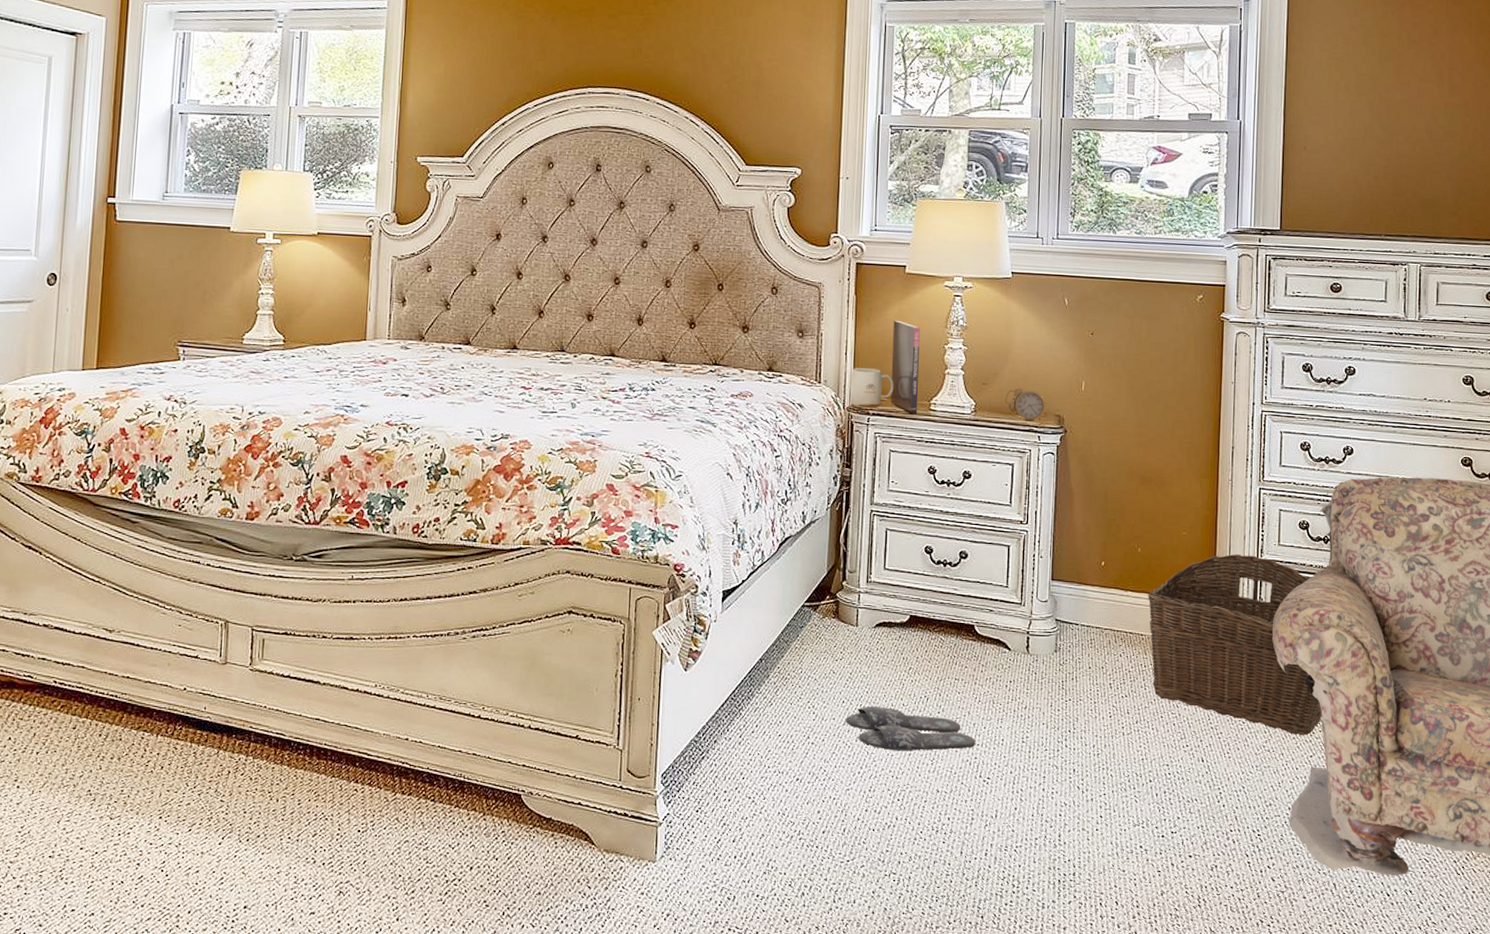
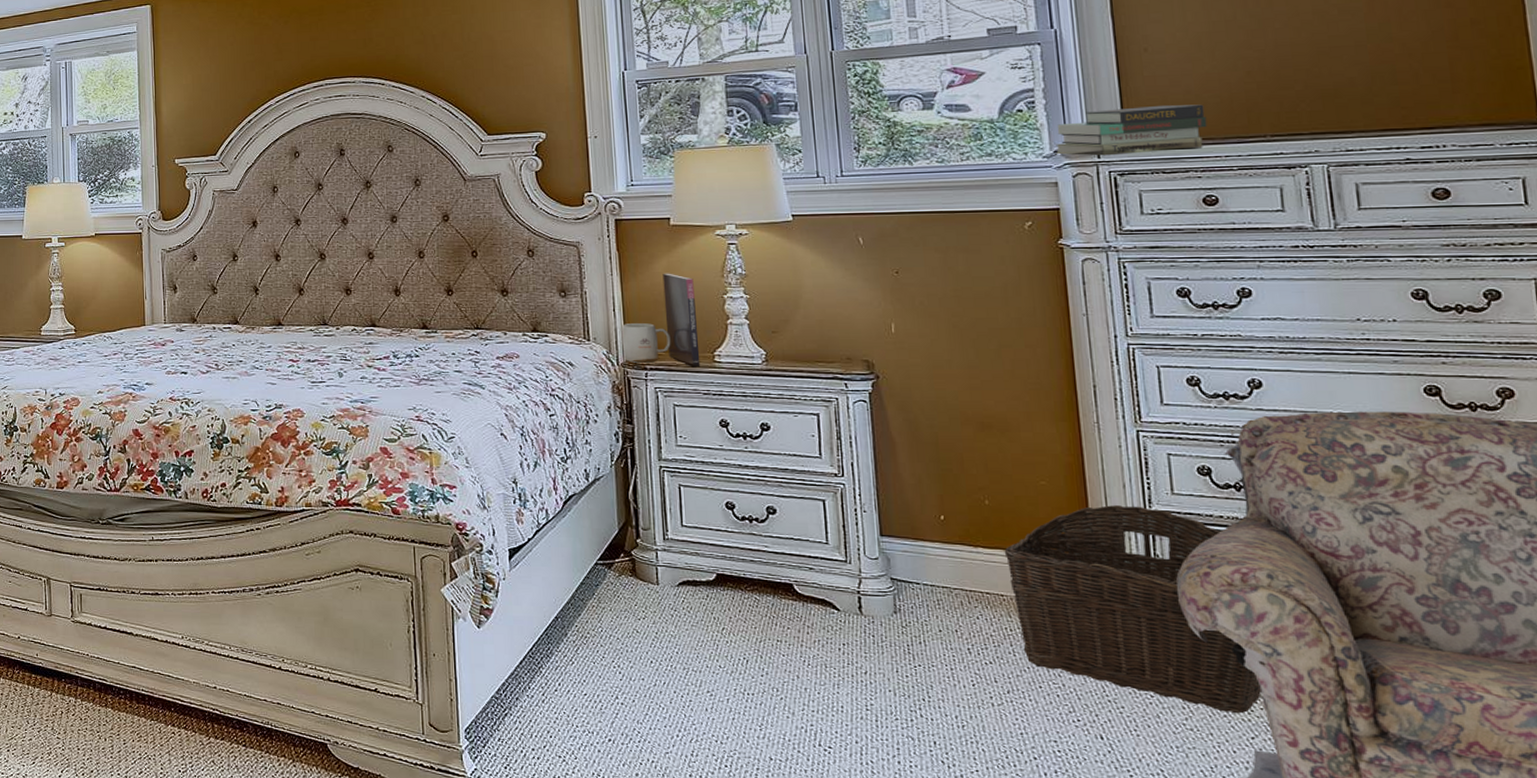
slippers: present [846,706,976,750] -> none [656,666,810,715]
alarm clock: present [1005,387,1047,421] -> none [800,333,851,368]
books: none [1228,198,1342,241] -> present [1055,104,1207,156]

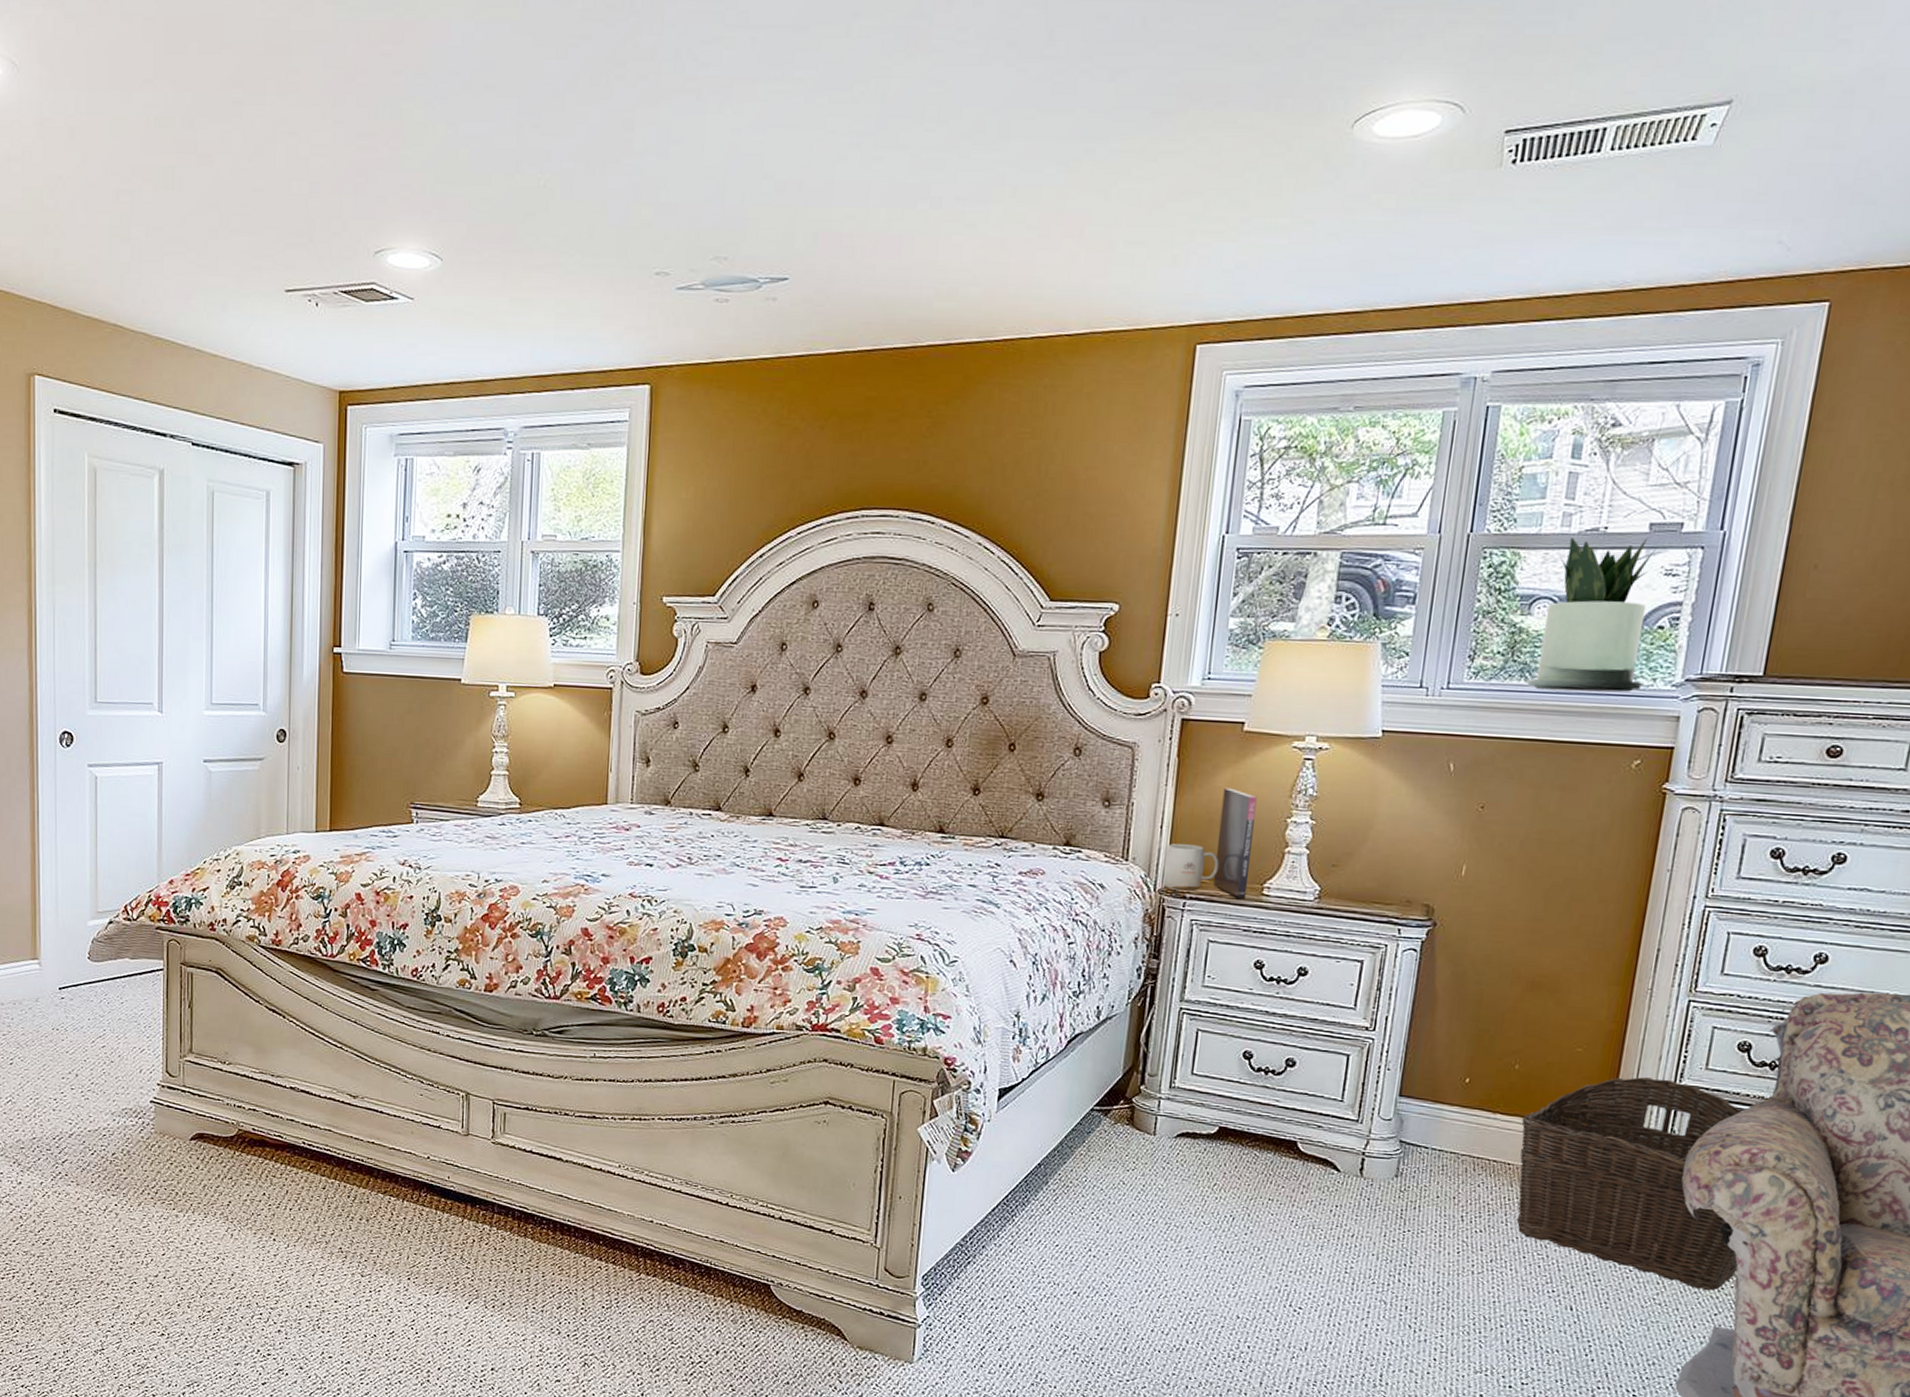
planter: none [910,40,1017,171] -> present [1526,537,1656,693]
books: present [1055,104,1207,156] -> none [1687,635,1859,691]

